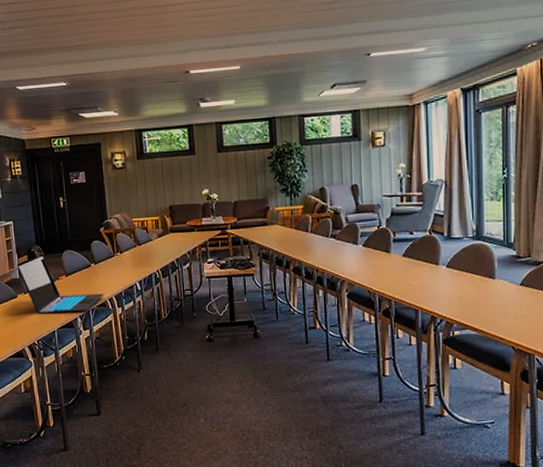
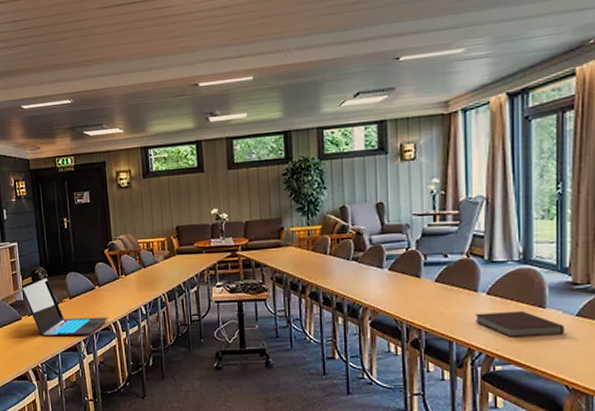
notebook: none [436,281,510,305] -> present [474,310,564,337]

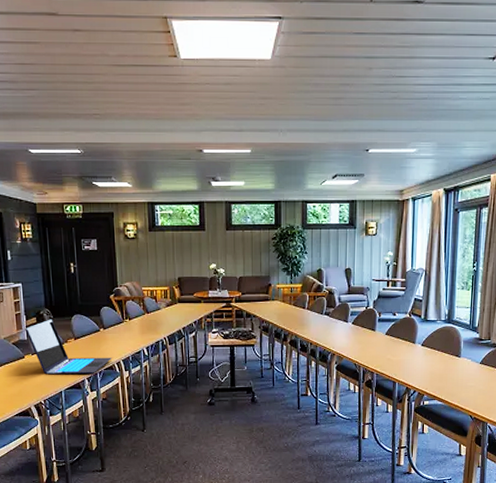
notebook: present [474,310,564,337] -> none [412,359,472,379]

